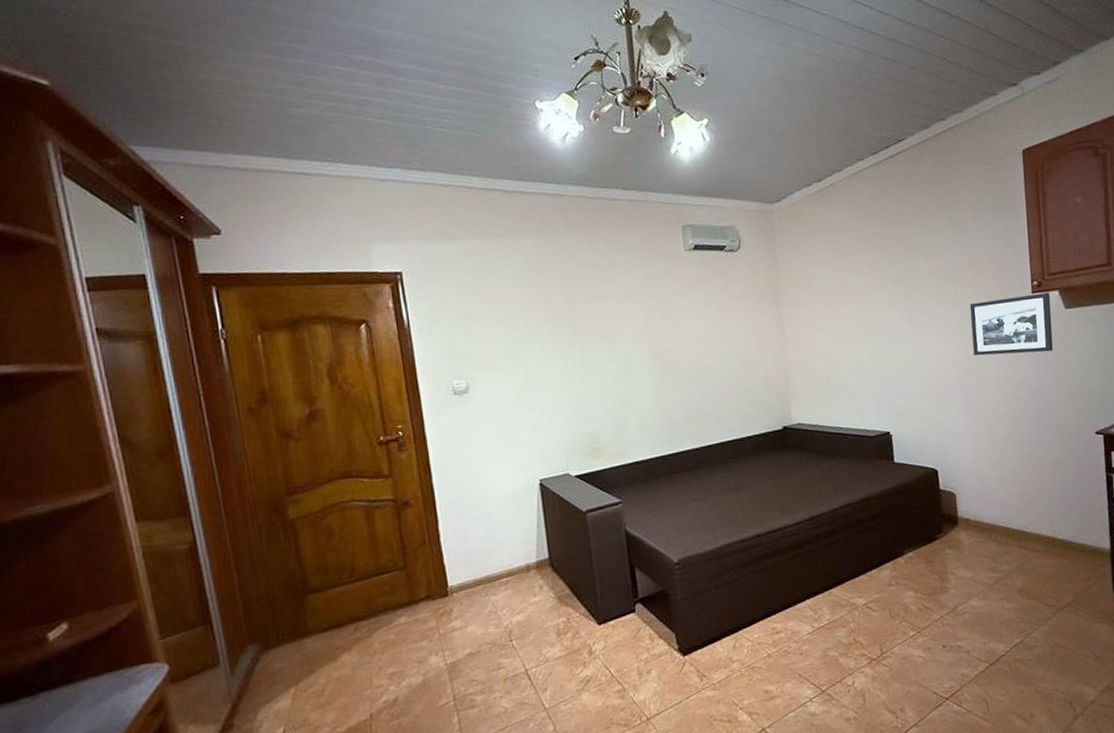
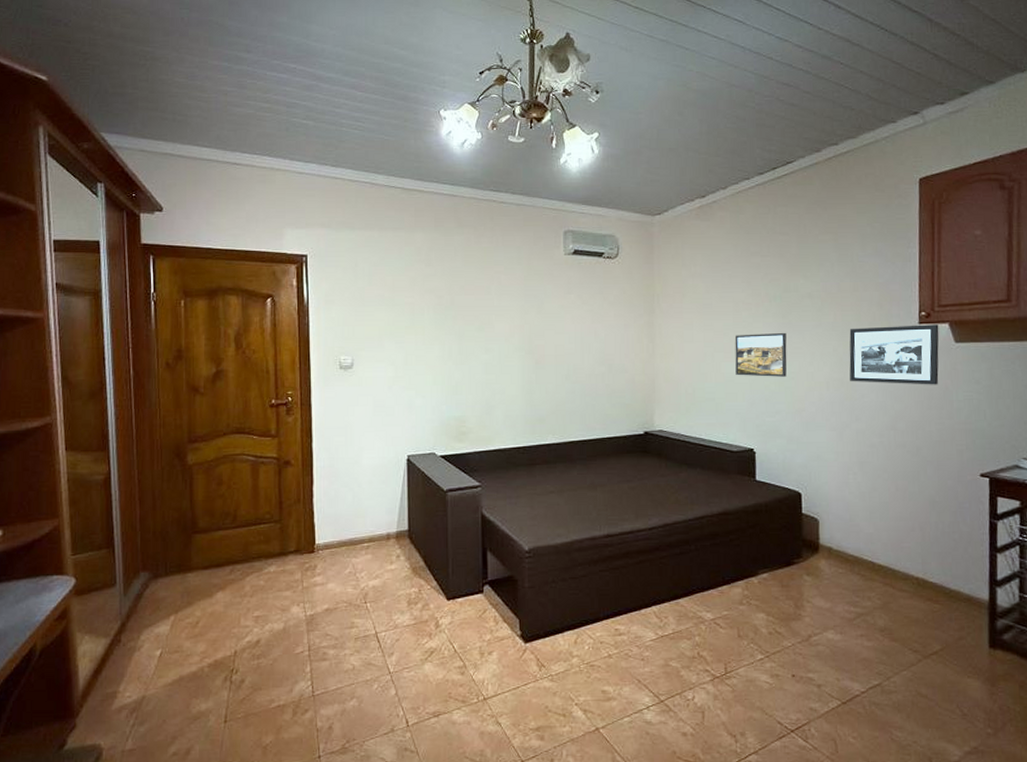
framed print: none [862,312,915,361] -> present [734,332,787,377]

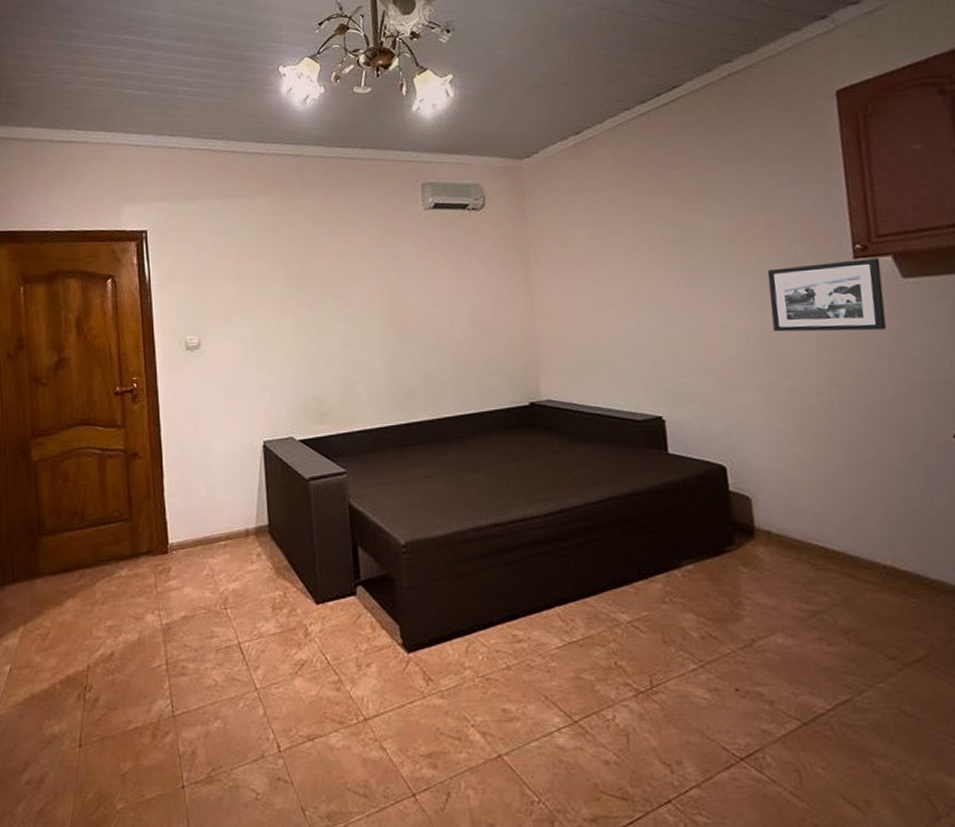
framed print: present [734,332,787,377] -> none [628,279,695,333]

